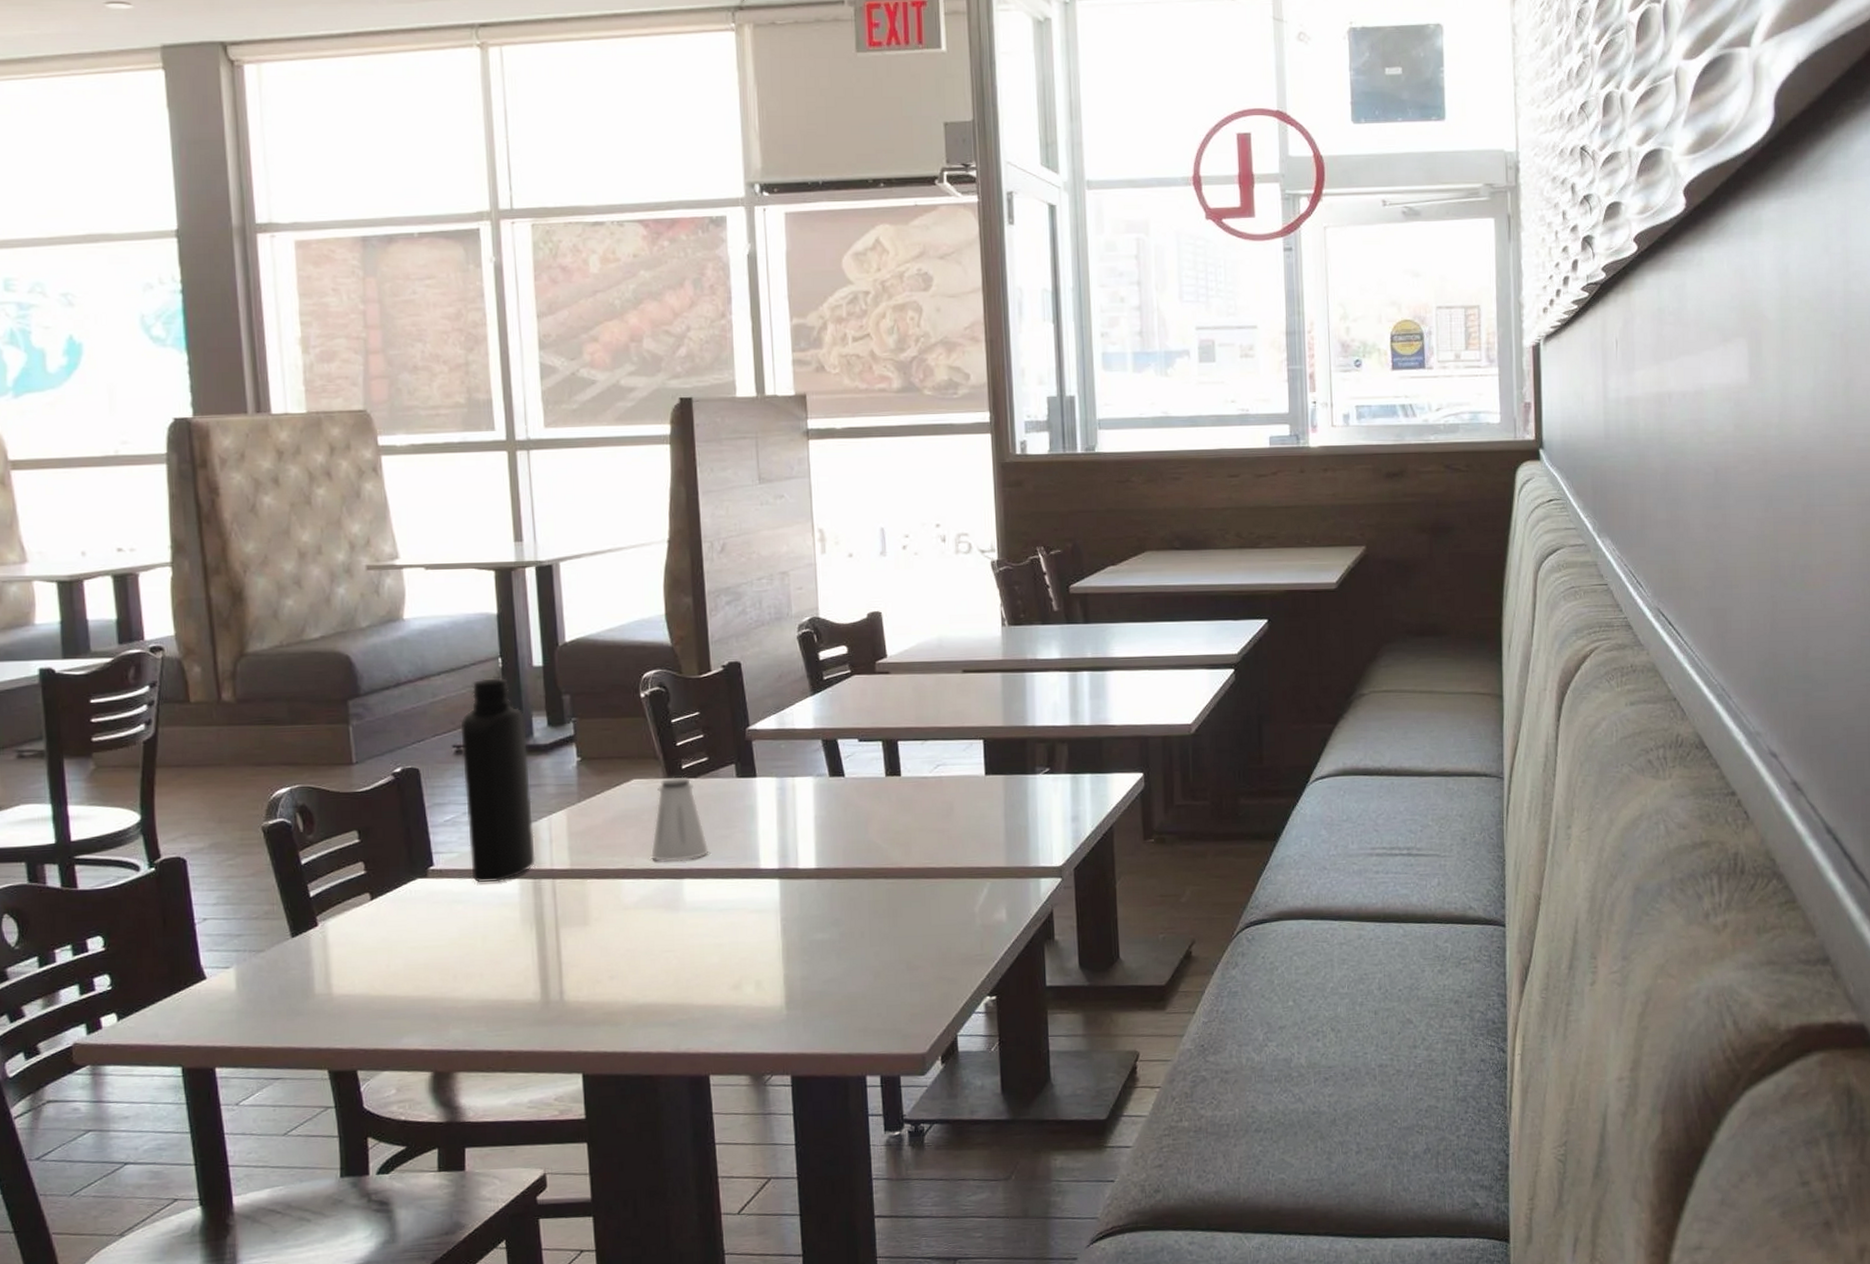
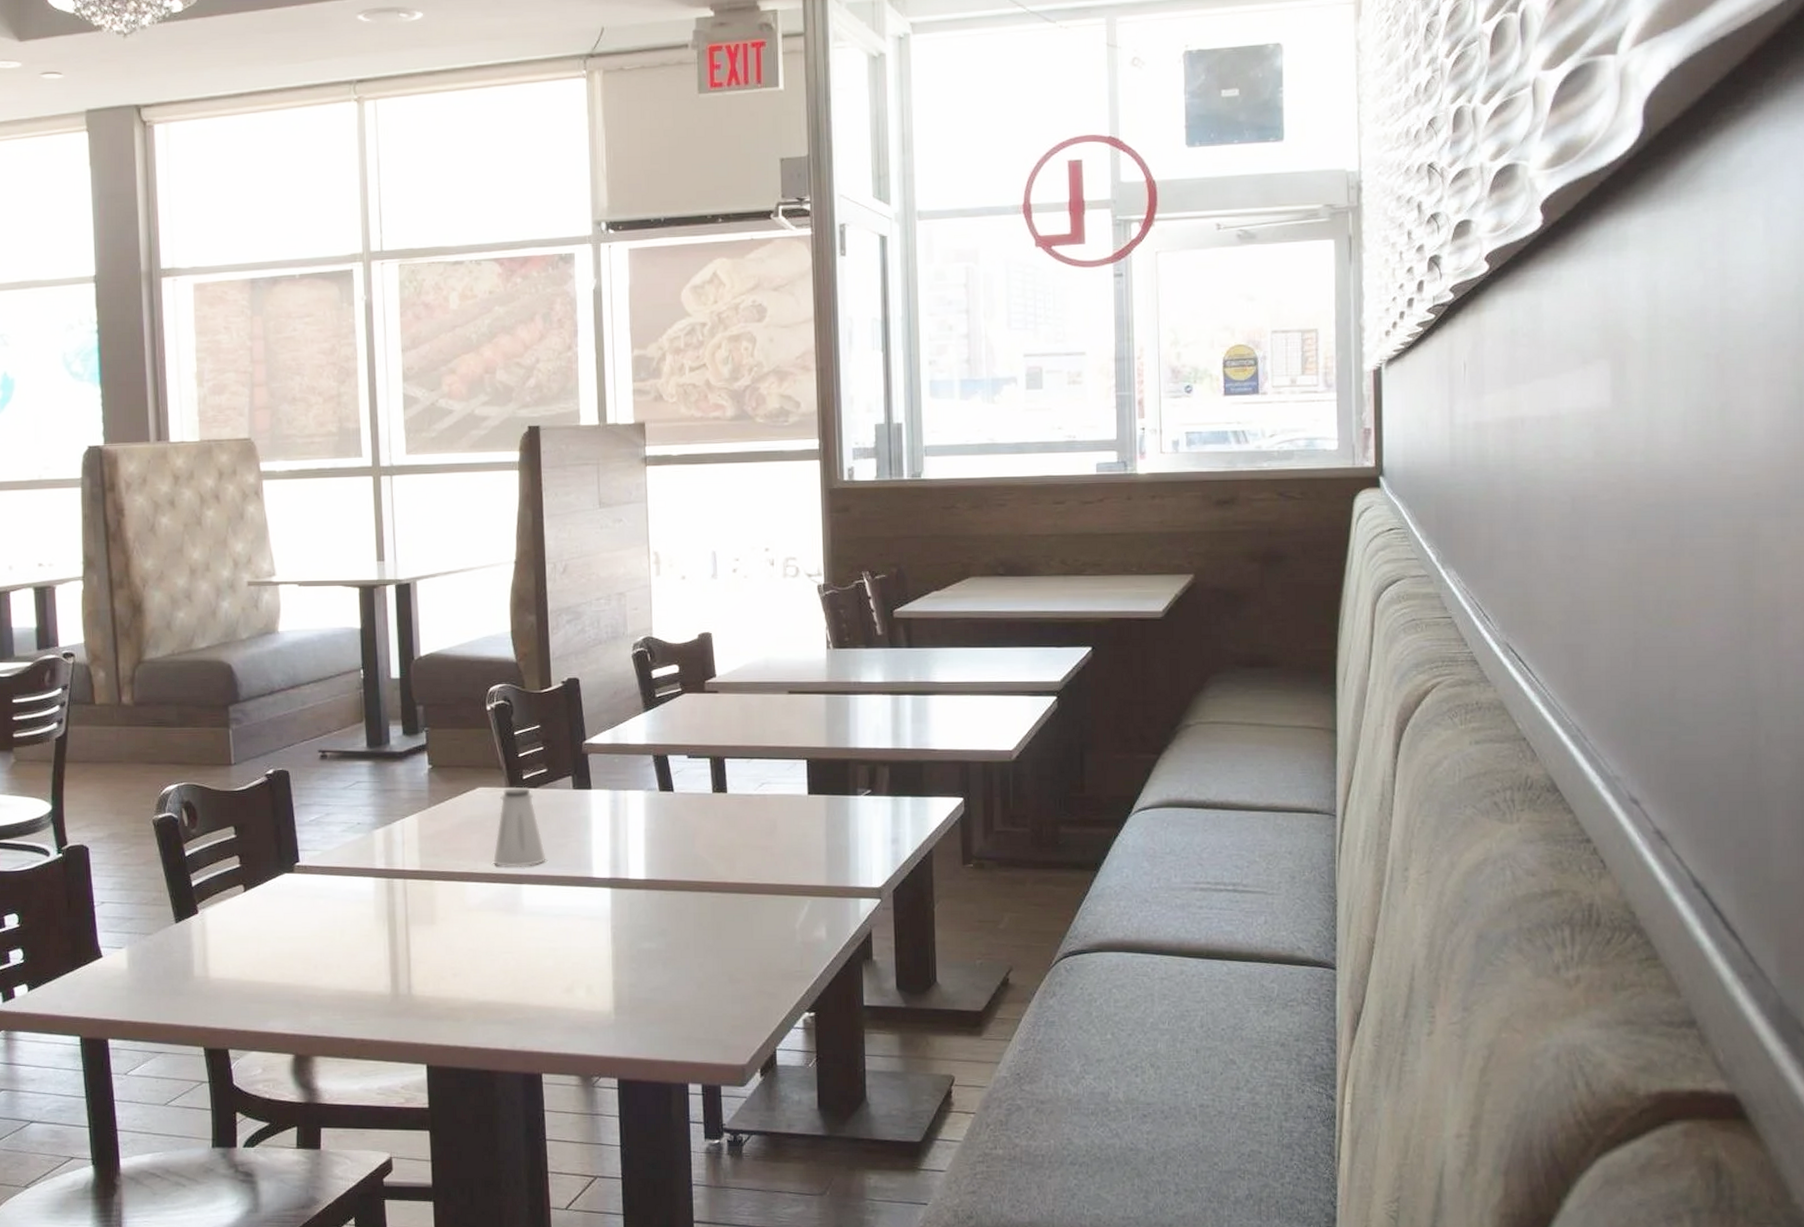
bottle: present [460,679,535,882] -> none [326,689,389,880]

